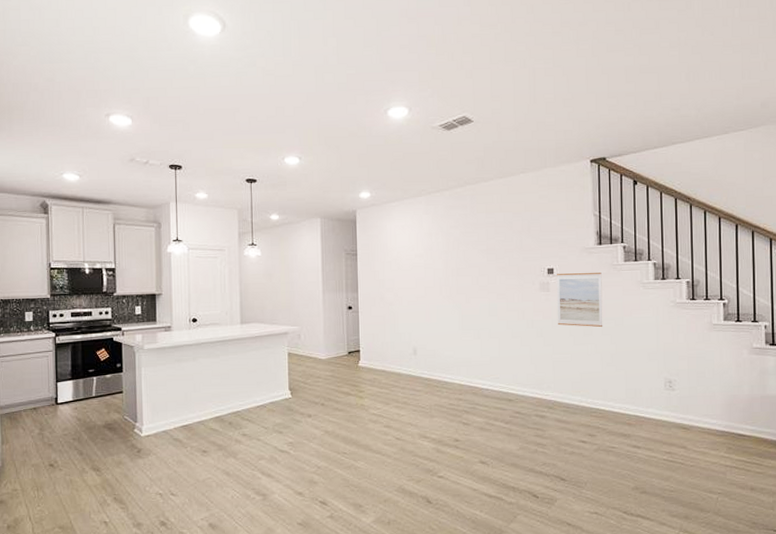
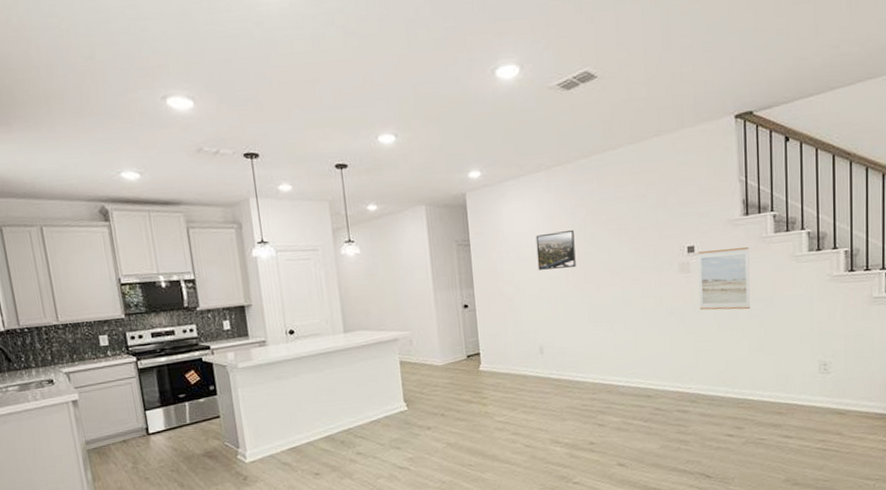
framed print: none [415,247,449,280] -> present [535,229,576,270]

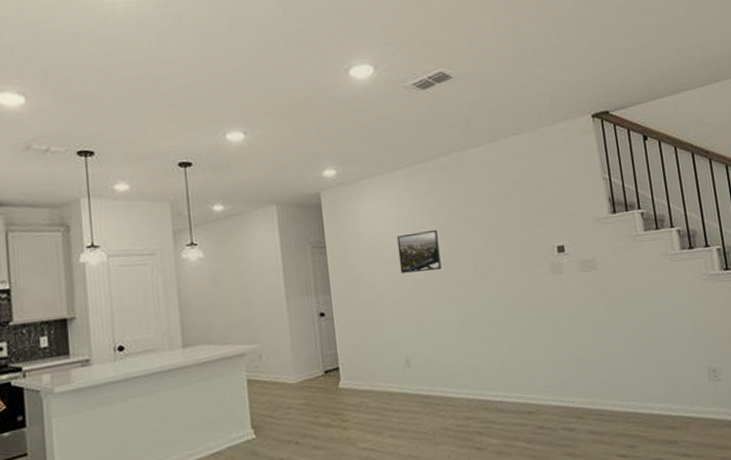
wall art: present [698,247,751,311] -> none [569,246,630,314]

